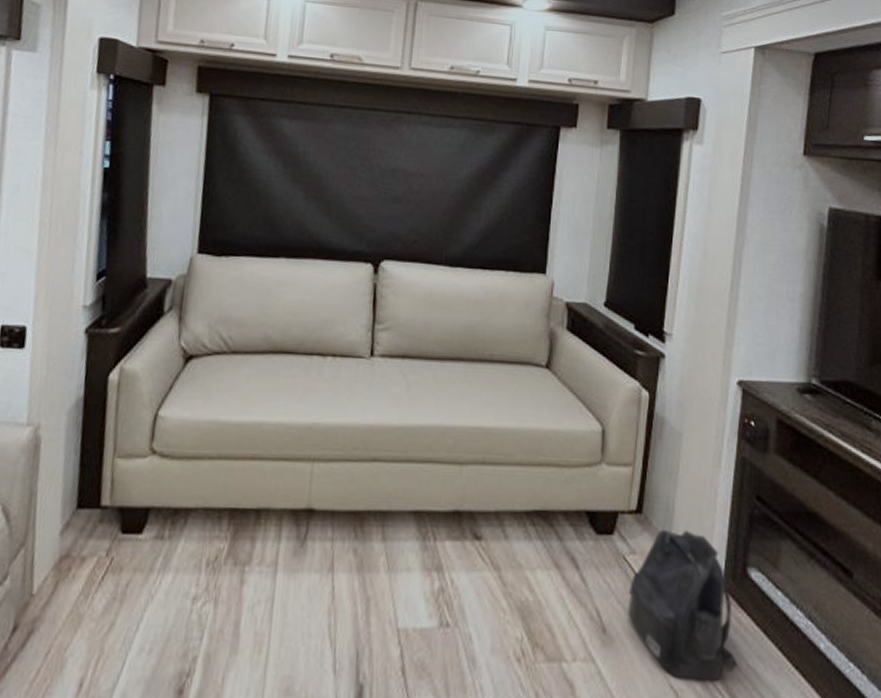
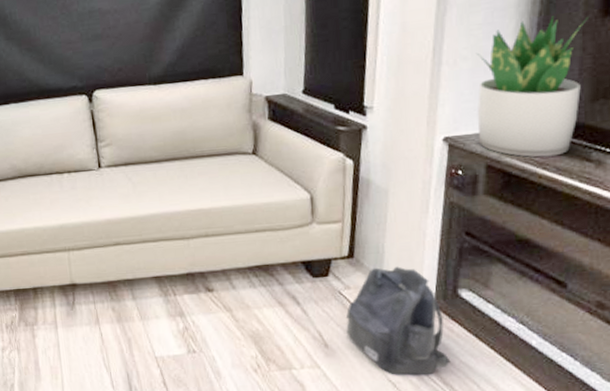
planter: none [769,270,865,419] -> present [477,16,588,158]

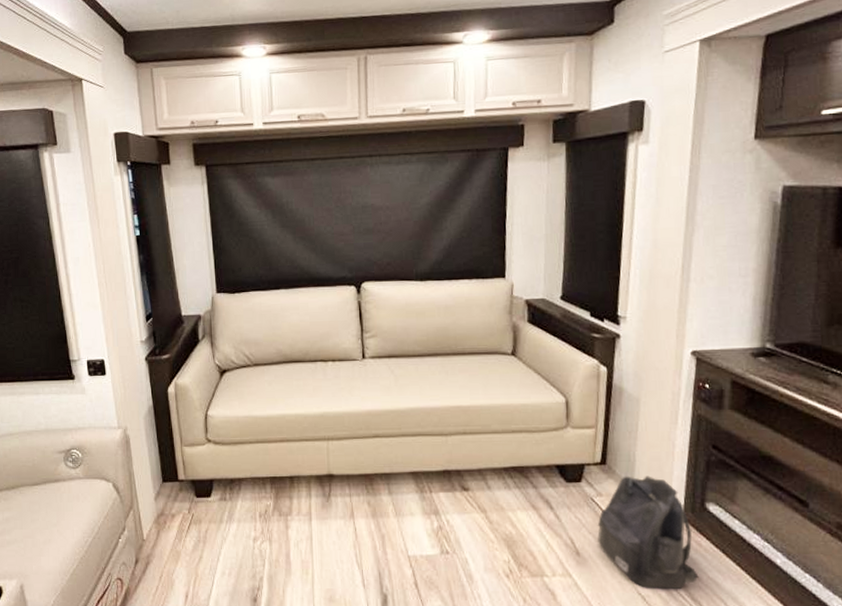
planter: present [477,16,588,158] -> none [722,244,822,376]

